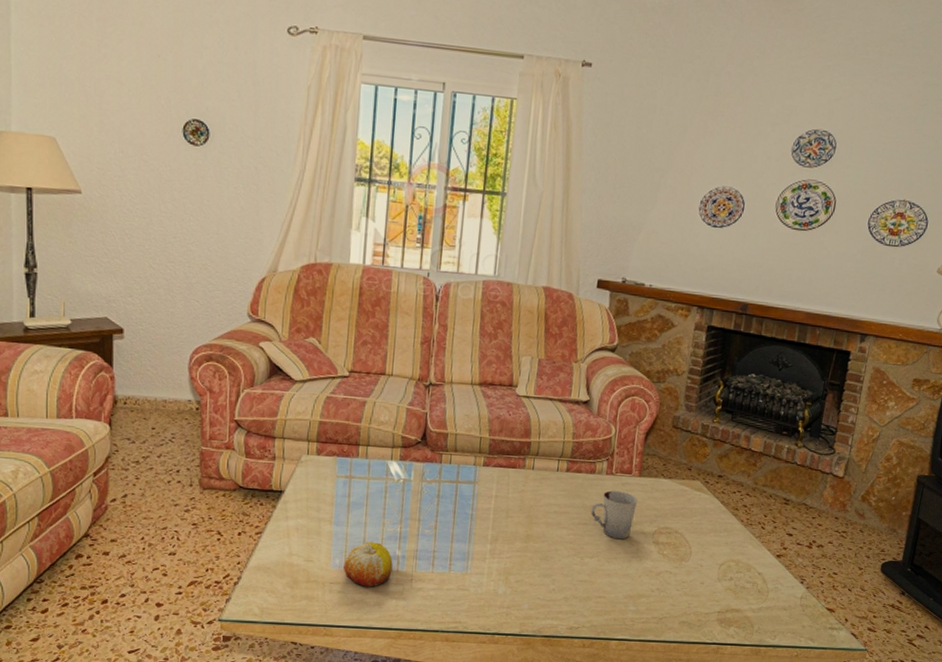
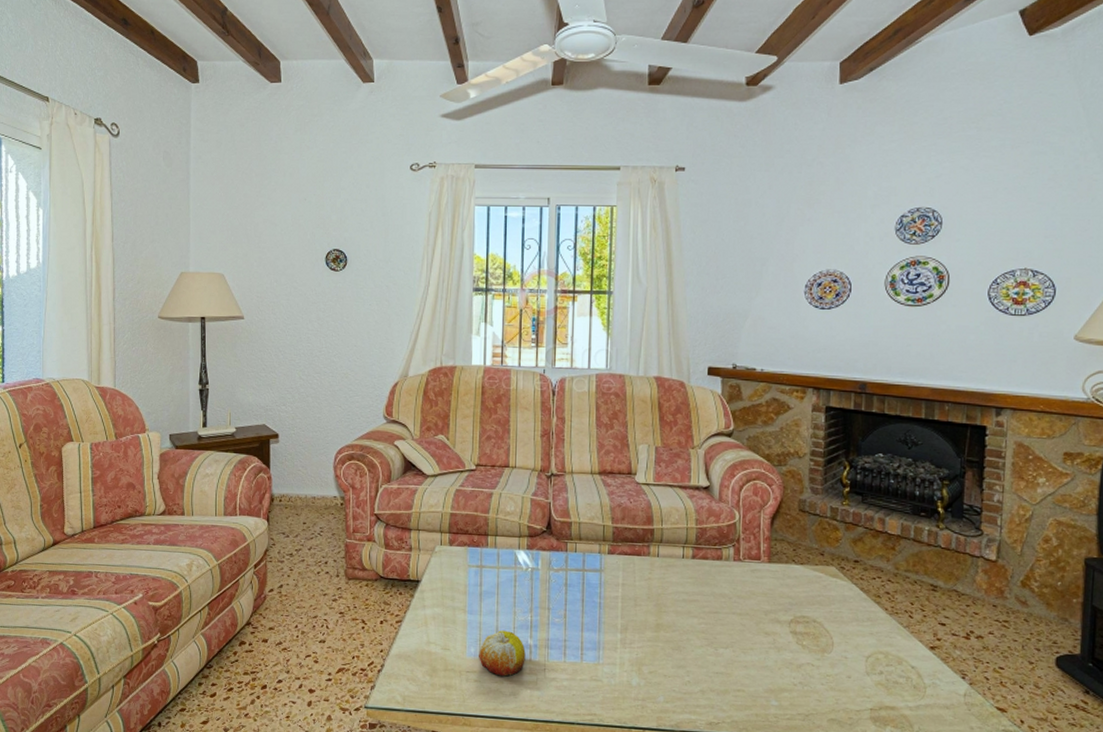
cup: present [590,490,637,540] -> none [721,577,769,629]

